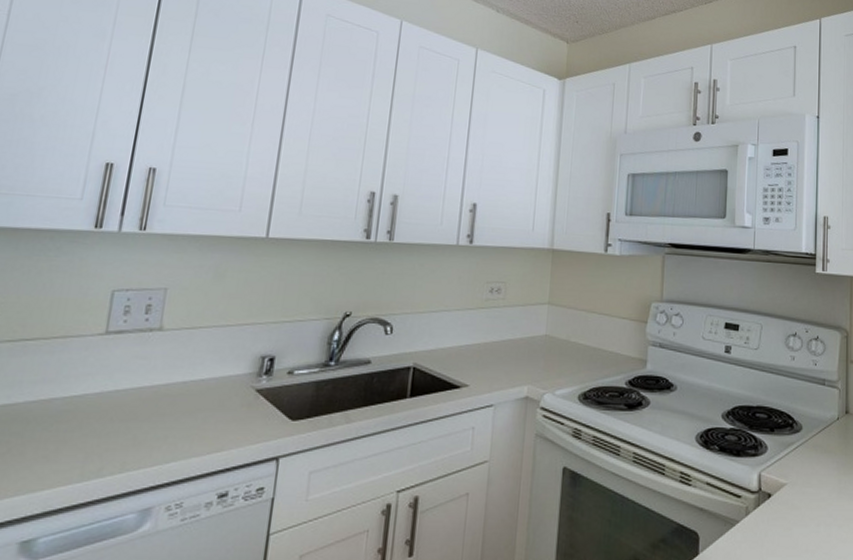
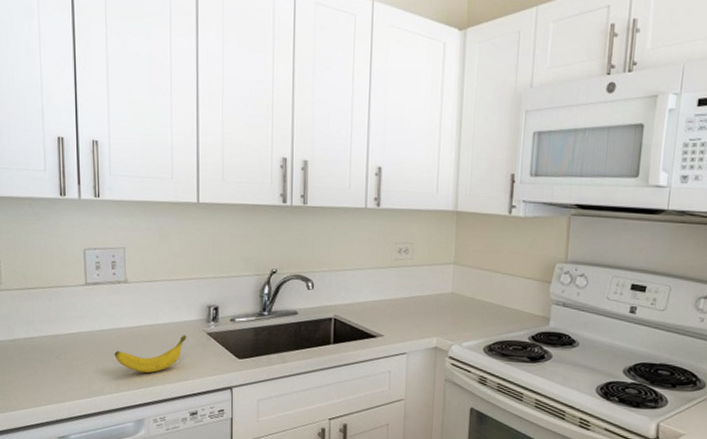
banana: none [127,393,230,444] -> present [114,335,187,373]

